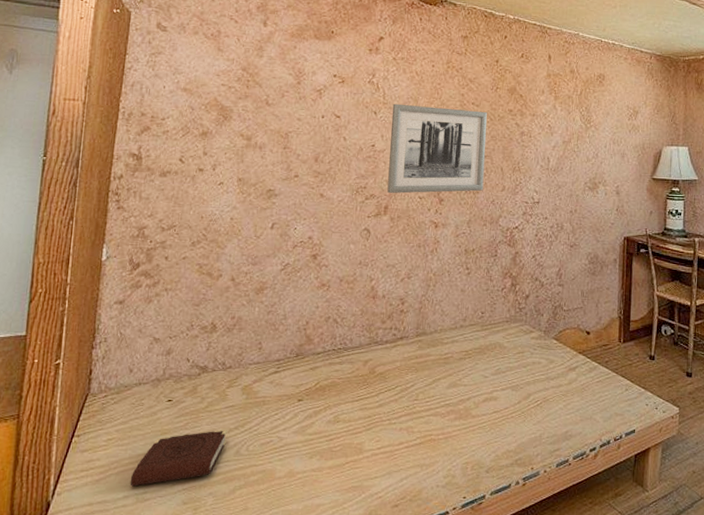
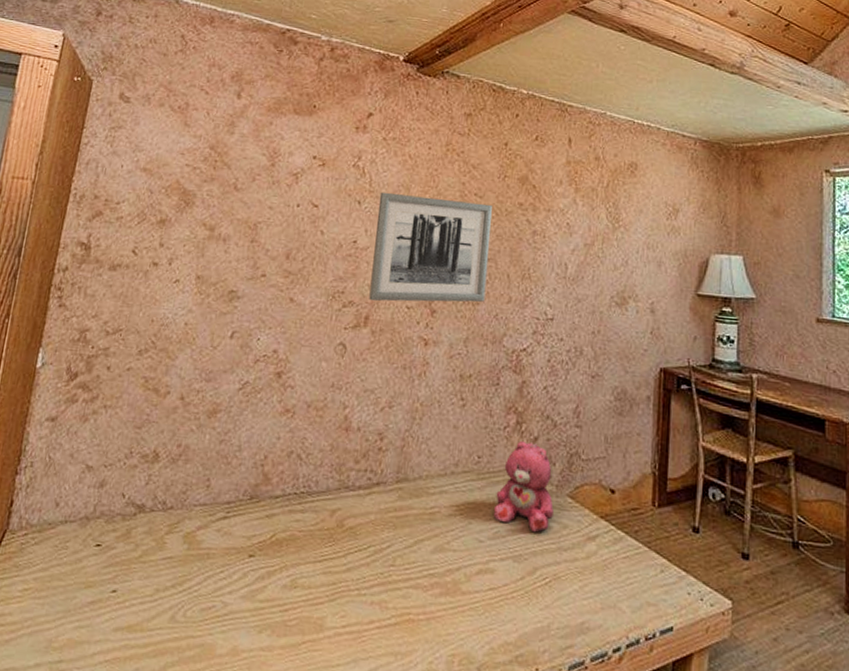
book: present [130,429,228,487] -> none [43,586,164,653]
teddy bear: none [496,299,542,368] -> present [494,441,554,533]

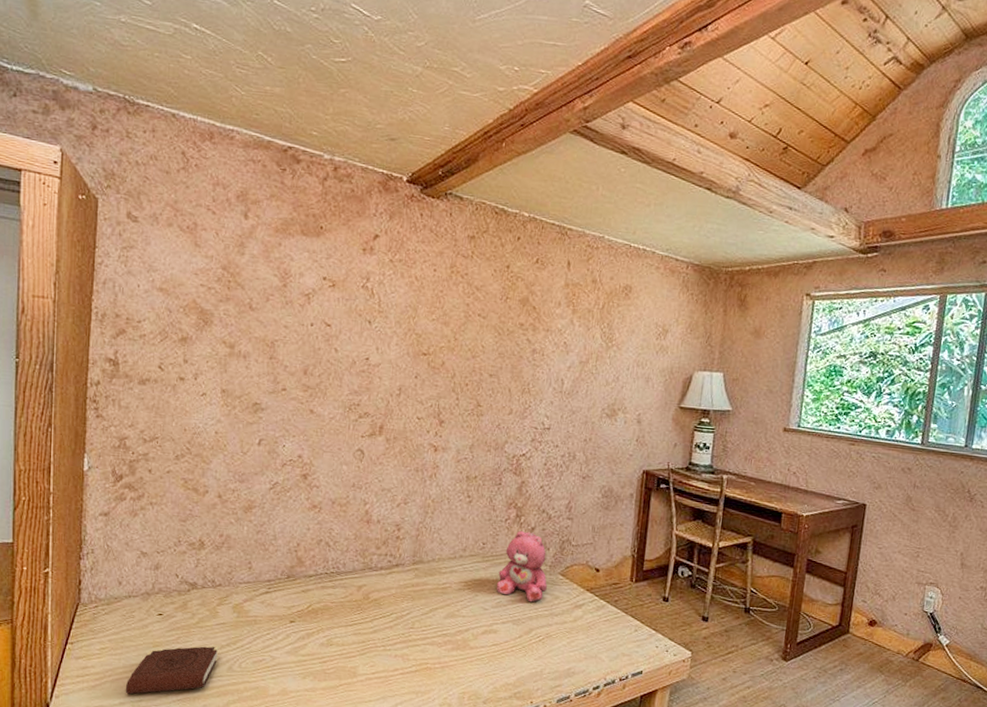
book: none [43,586,164,653] -> present [125,645,220,695]
wall art: present [369,192,492,303] -> none [382,312,495,414]

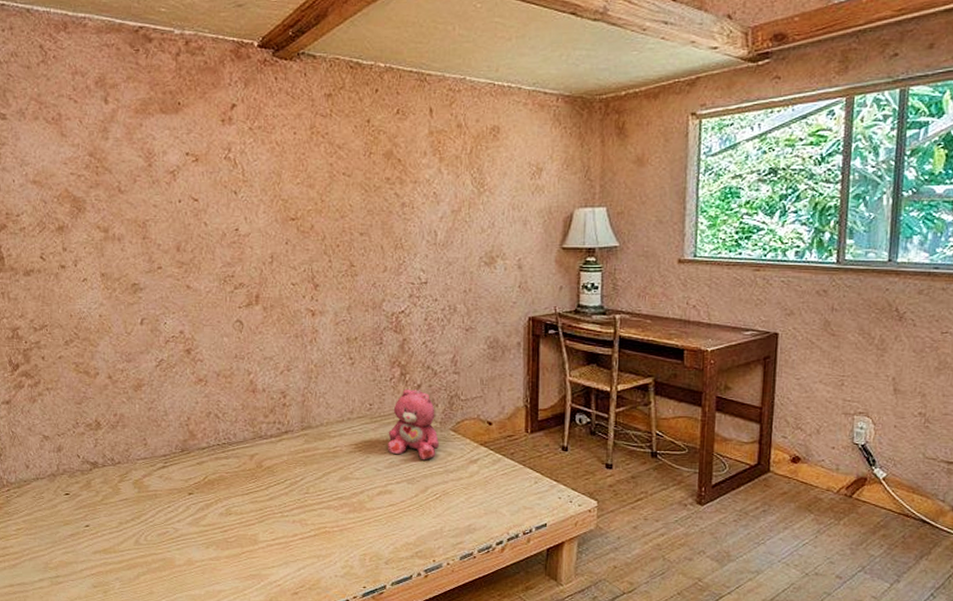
book: present [125,645,220,695] -> none [42,520,126,571]

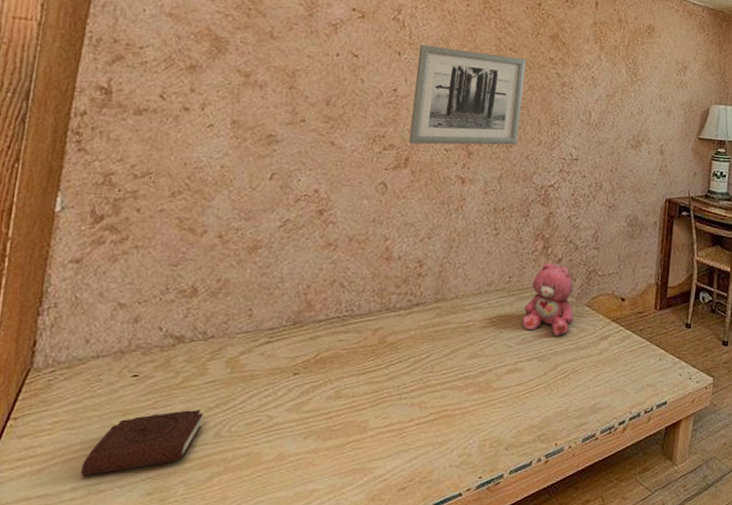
book: none [42,520,126,571] -> present [80,407,207,477]
wall art: none [253,180,362,282] -> present [409,44,526,145]

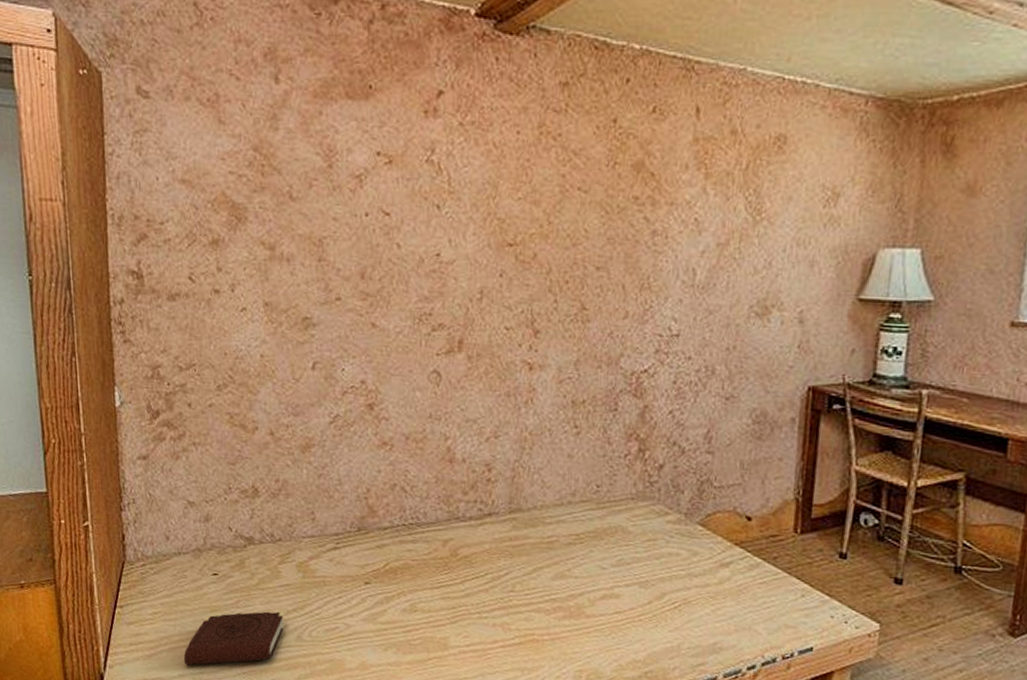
wall art: present [409,44,526,145] -> none [461,192,601,323]
teddy bear: present [522,263,574,337] -> none [617,469,682,560]

